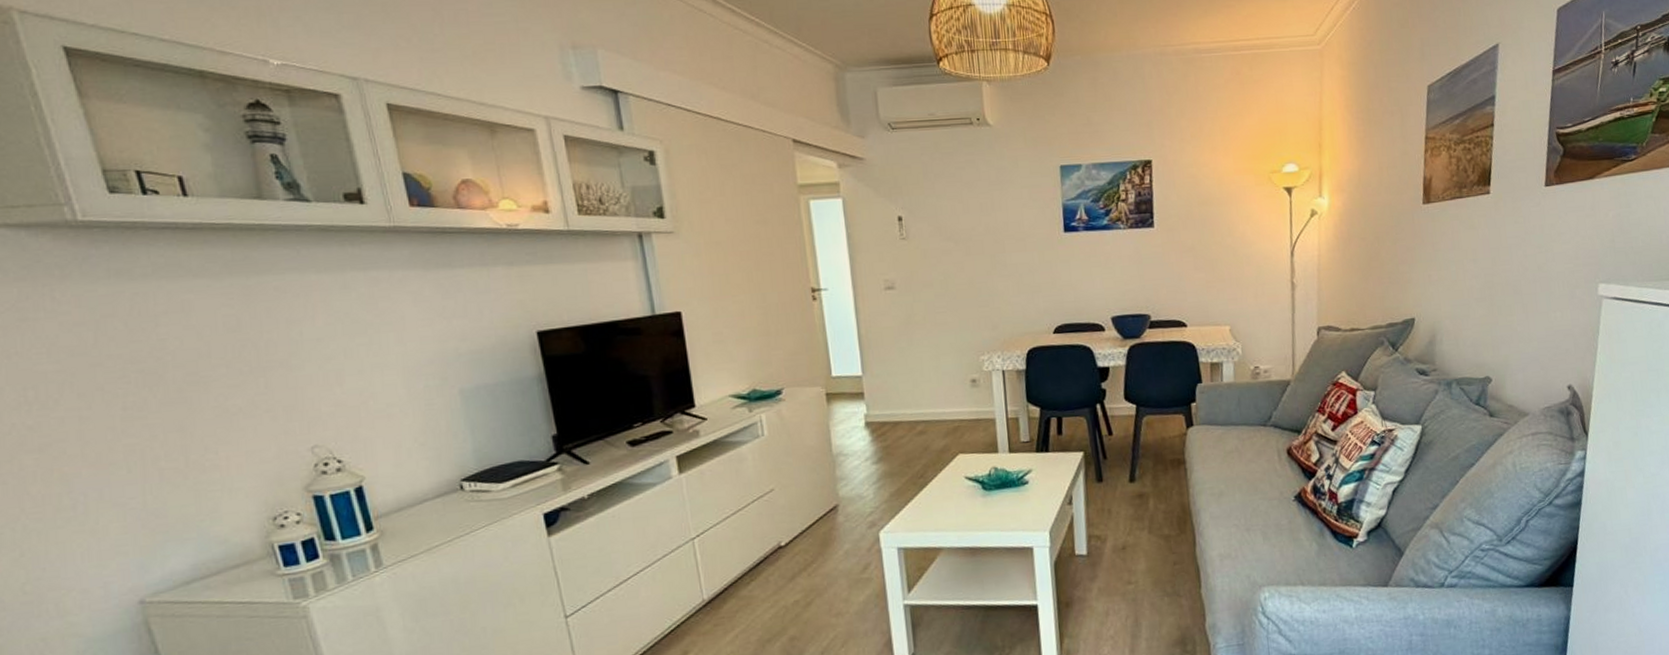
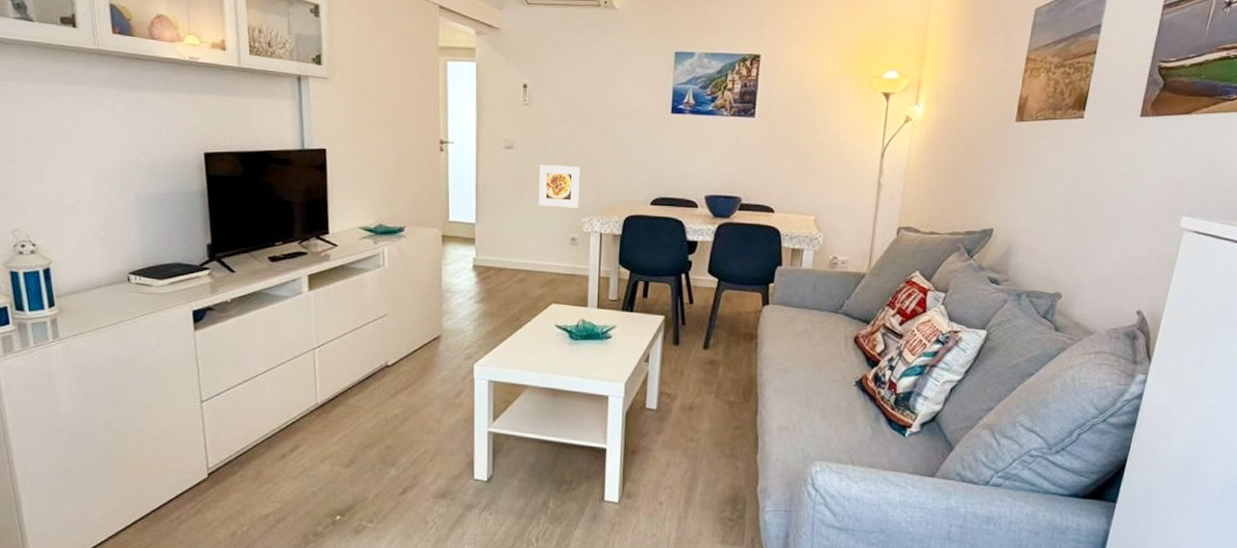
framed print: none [927,300,976,348] -> present [539,165,580,208]

